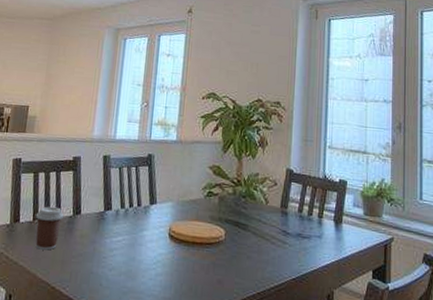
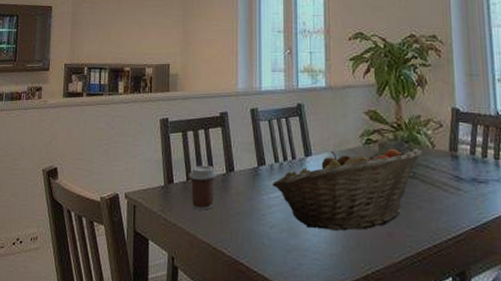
fruit basket: none [116,200,256,276] -> present [272,147,422,231]

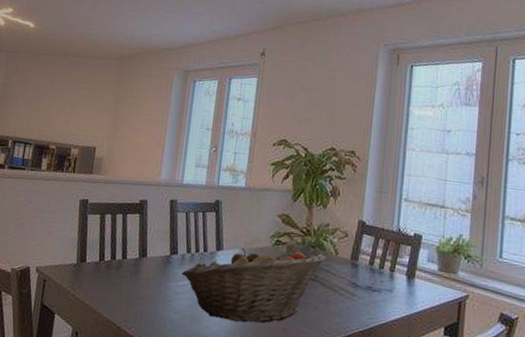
coffee cup: present [189,165,218,210] -> none [101,248,130,291]

